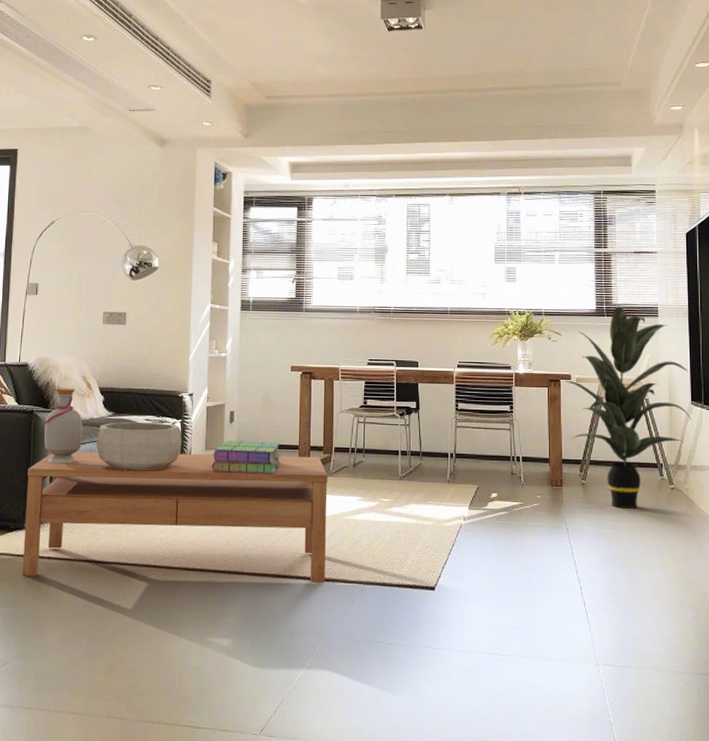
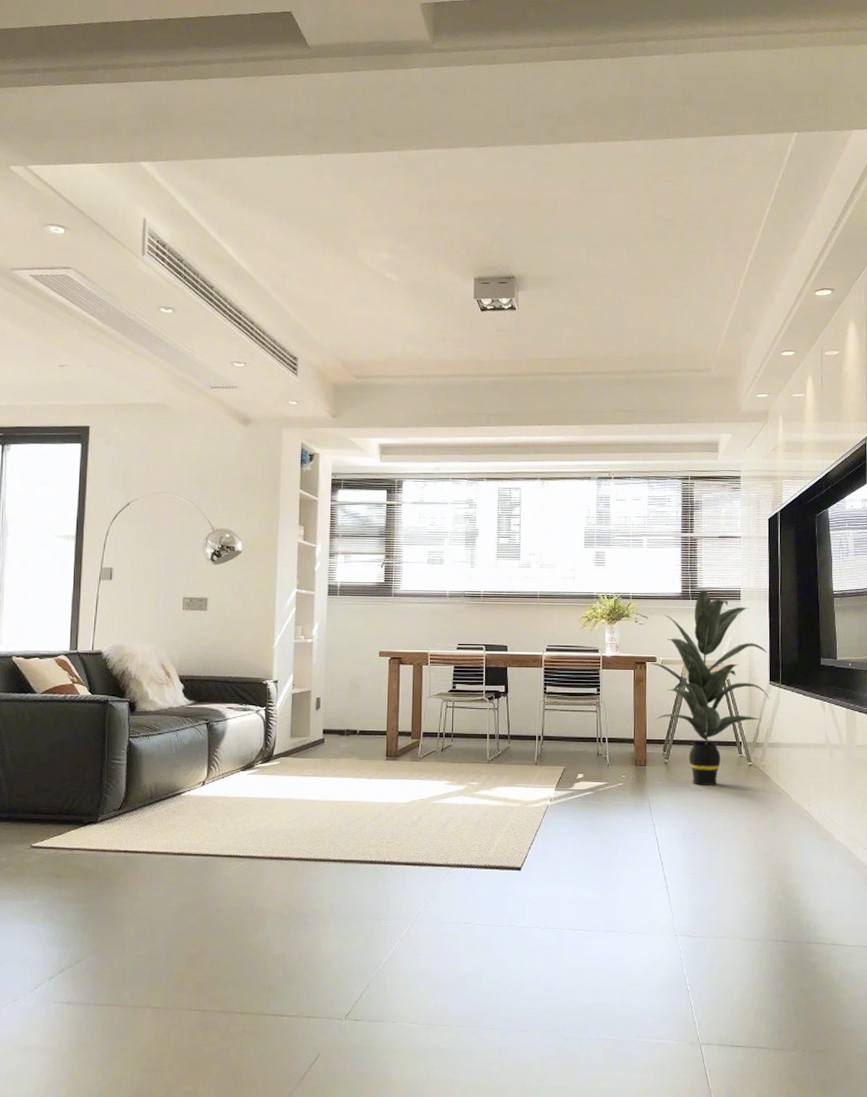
coffee table: present [23,451,328,583] -> none [97,741,416,871]
bottle: present [44,387,84,464] -> none [119,676,162,755]
decorative bowl: present [96,422,182,471] -> none [176,710,266,760]
stack of books: present [211,440,281,474] -> none [296,727,369,760]

